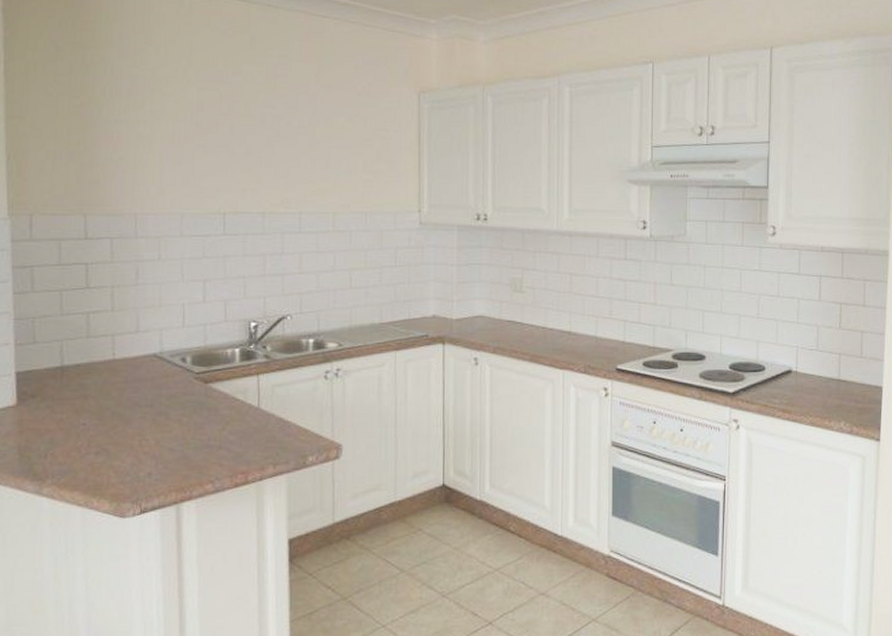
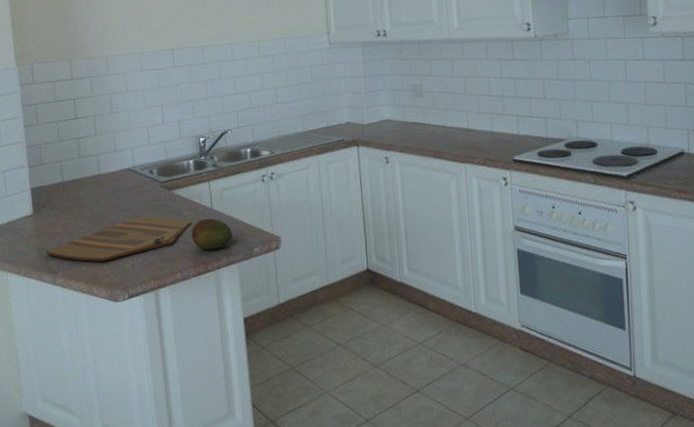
cutting board: none [29,413,231,468] -> present [45,215,192,262]
fruit: none [229,419,282,458] -> present [191,218,232,250]

